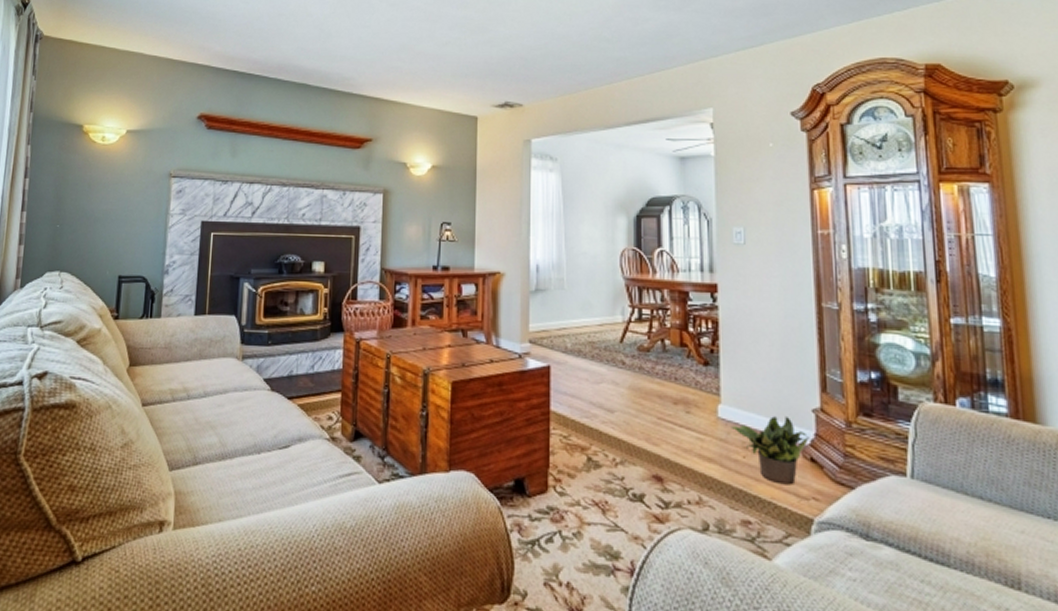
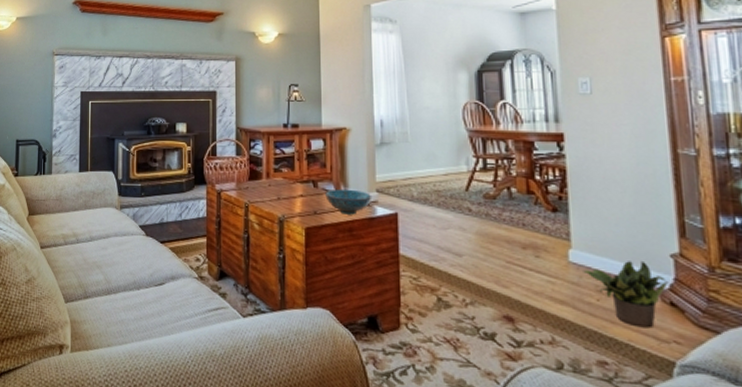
decorative bowl: none [475,338,525,368] -> present [325,188,372,215]

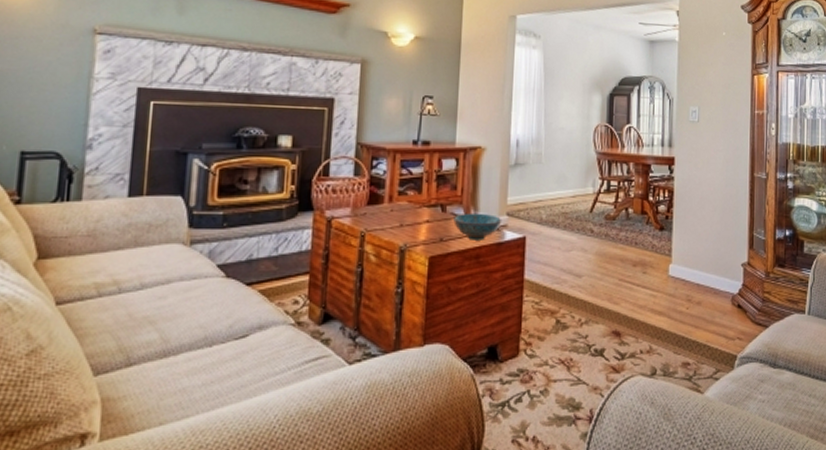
potted plant: present [583,260,669,329] -> none [678,270,738,329]

